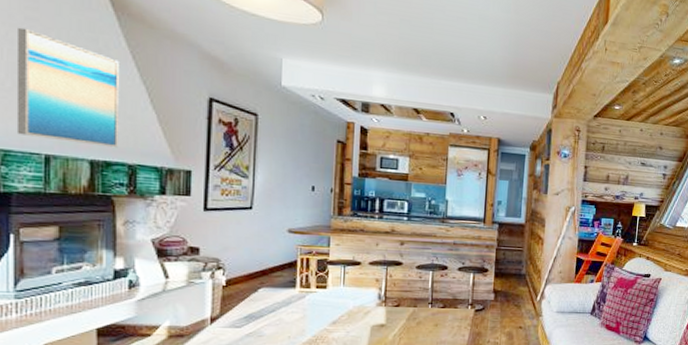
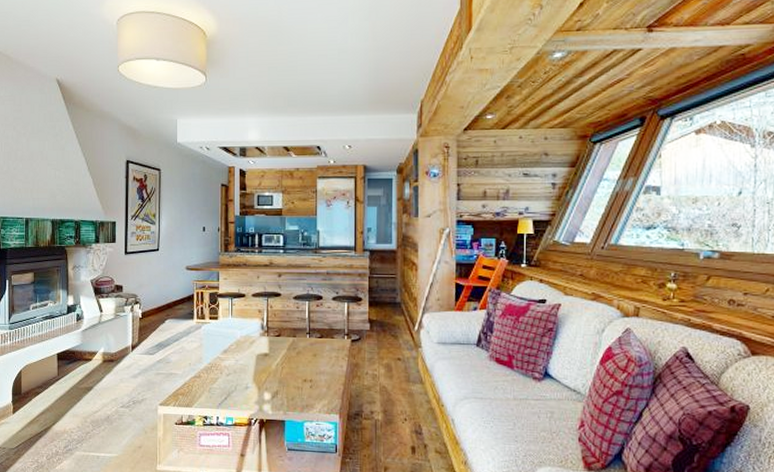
wall art: present [16,27,119,148] -> none [9,126,68,208]

